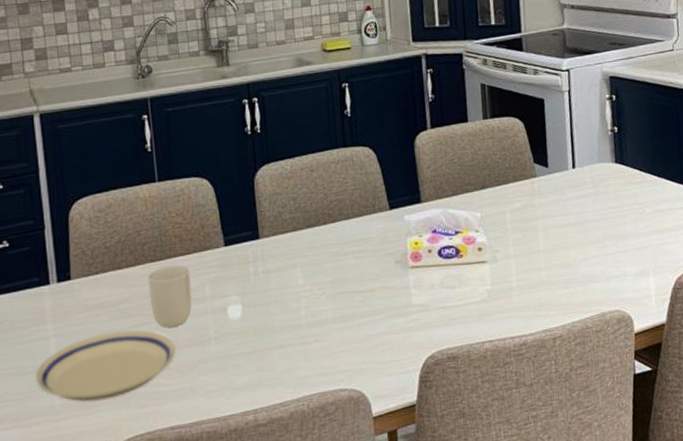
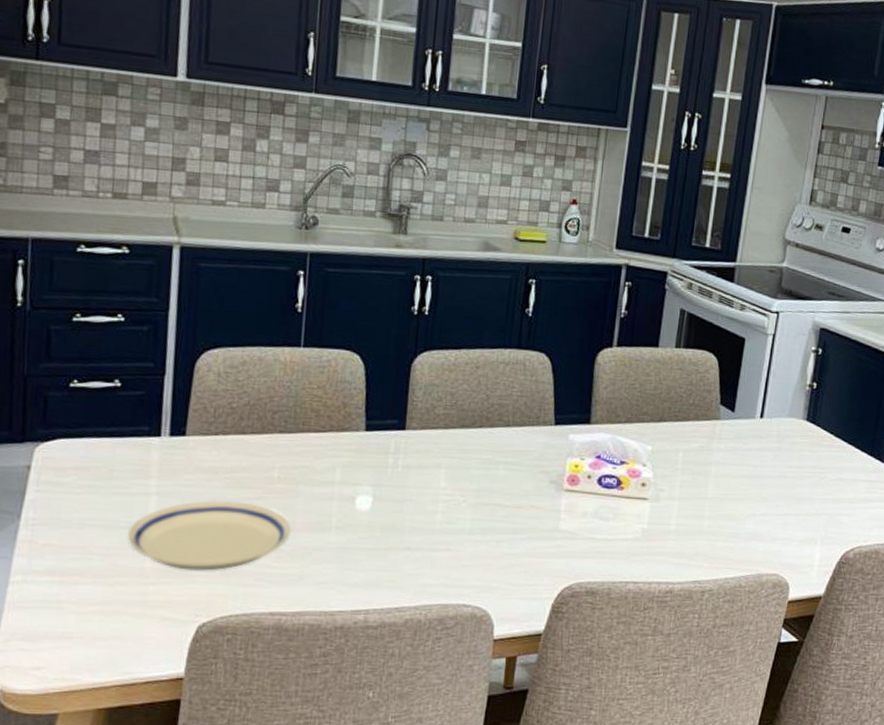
cup: present [148,265,192,328] -> none [271,440,322,507]

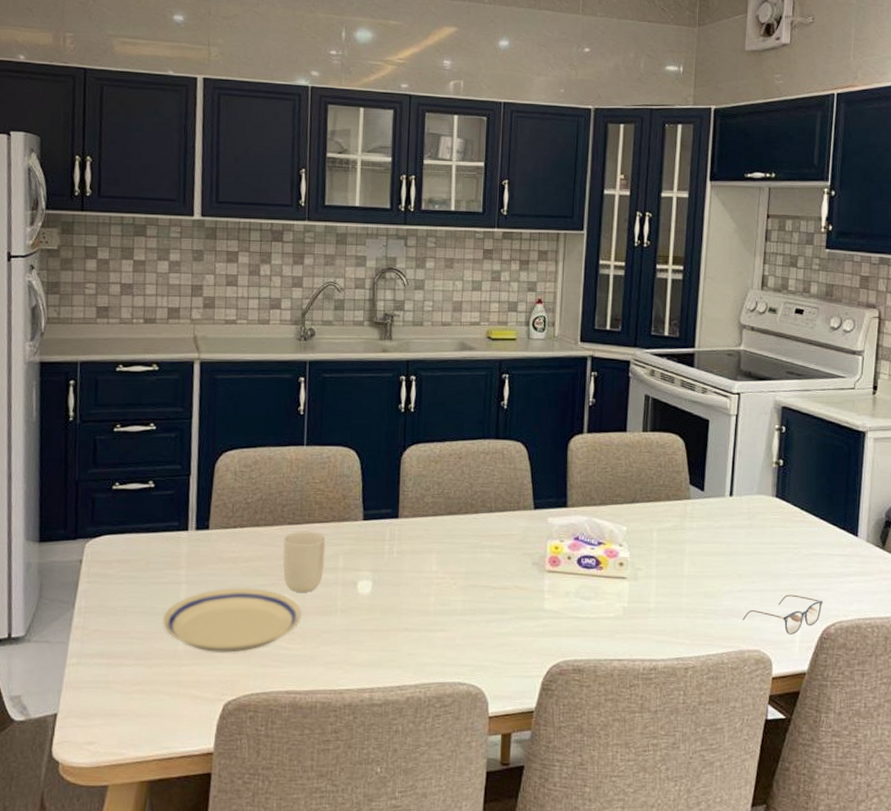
cup: none [271,440,322,507] -> present [282,531,326,592]
glasses: none [763,519,844,559] -> present [742,594,823,635]

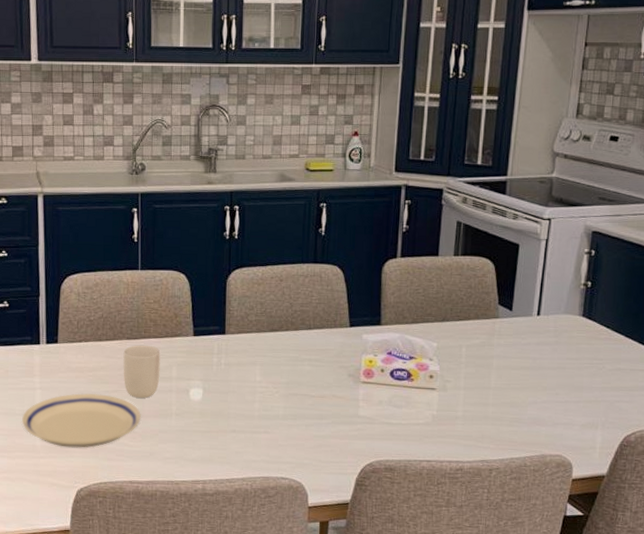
glasses: present [742,594,823,635] -> none [545,405,625,442]

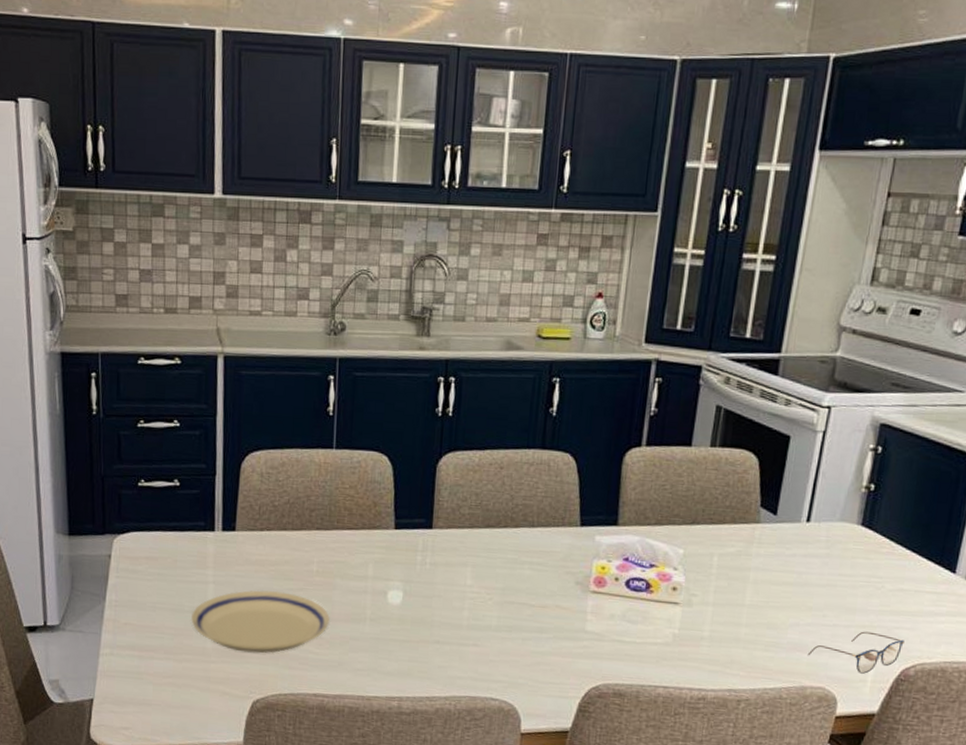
cup: present [123,345,161,398] -> none [310,537,355,599]
glasses: none [545,405,625,442] -> present [807,631,904,674]

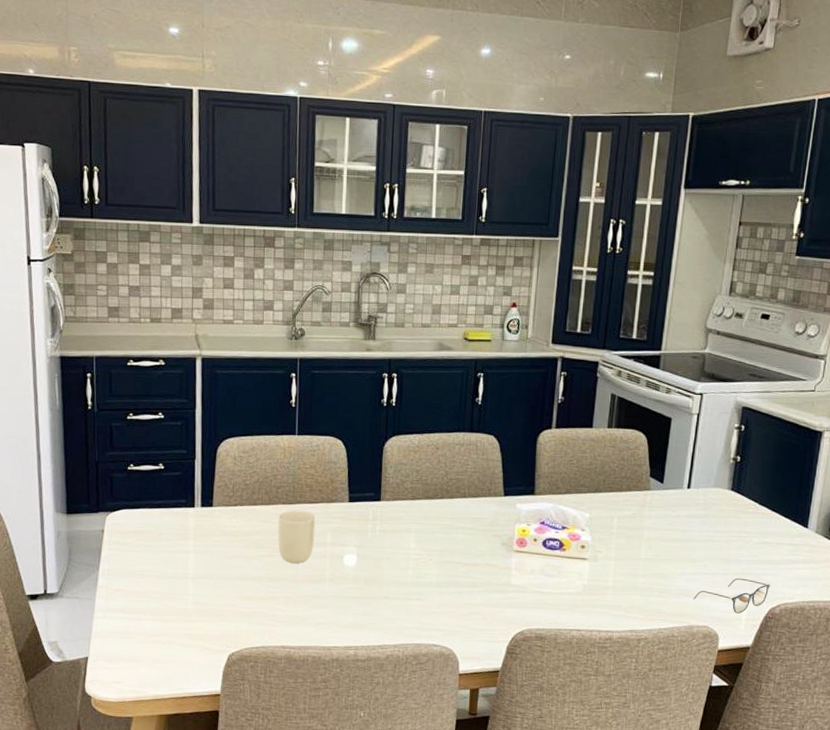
plate: present [190,590,330,654] -> none [174,557,295,612]
cup: none [310,537,355,599] -> present [277,510,316,563]

